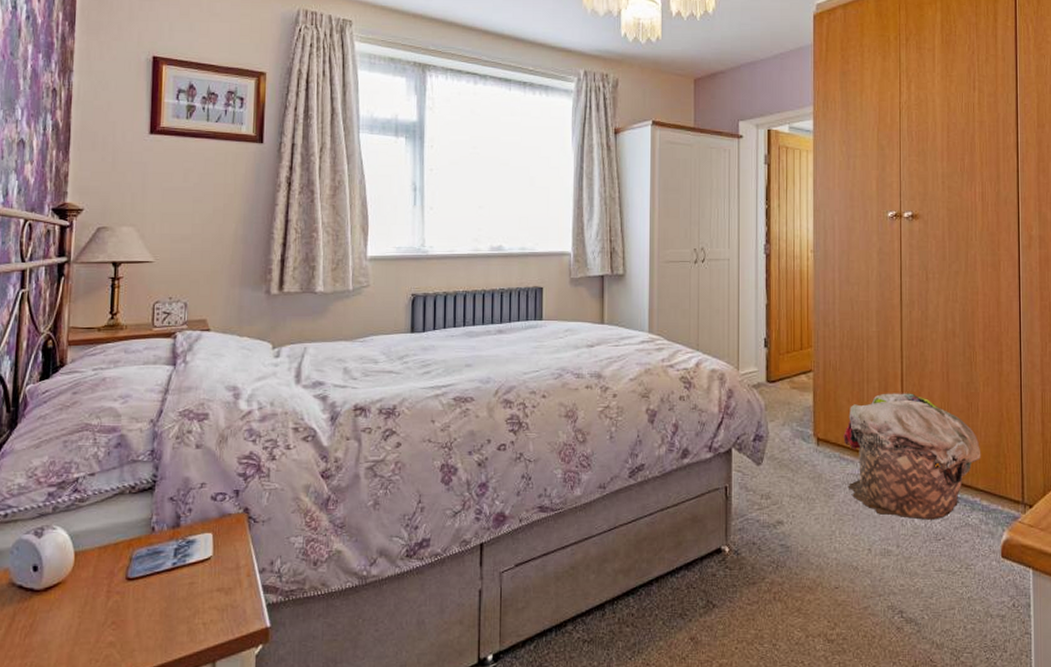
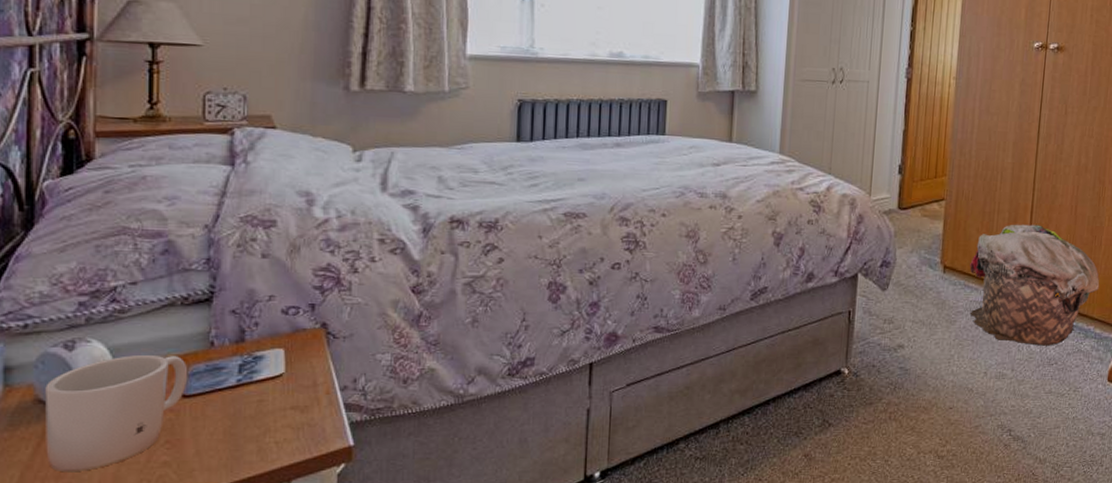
mug: none [15,540,133,652] -> present [45,354,188,473]

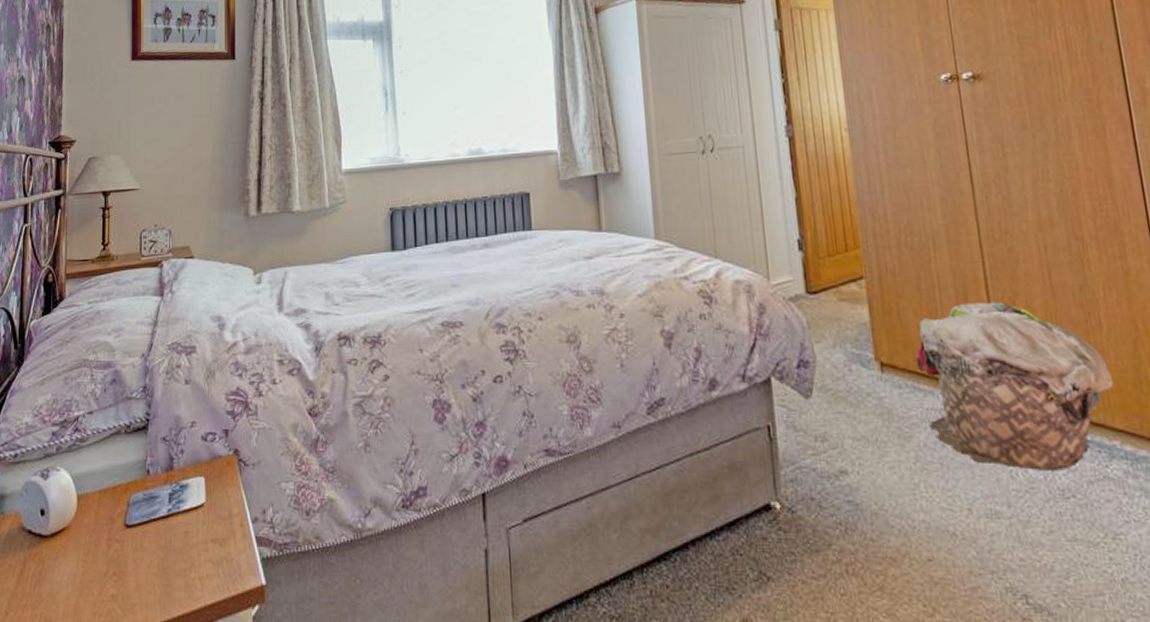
mug: present [45,354,188,473] -> none [26,483,130,603]

